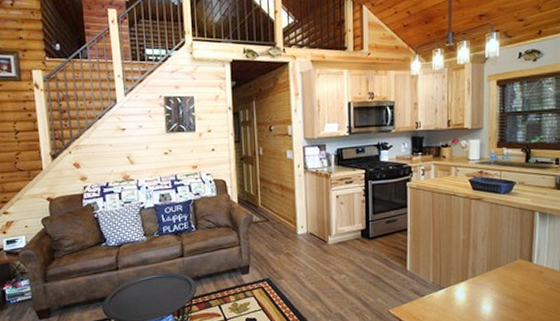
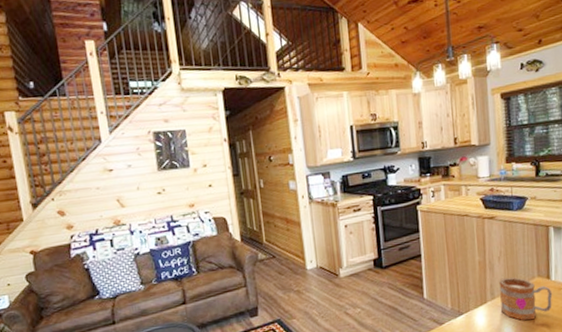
mug: none [480,257,534,300] -> present [499,277,553,321]

